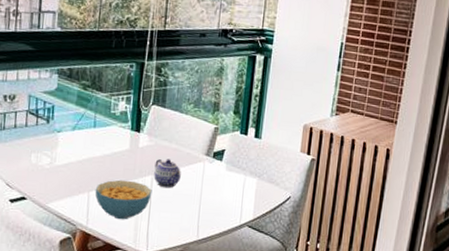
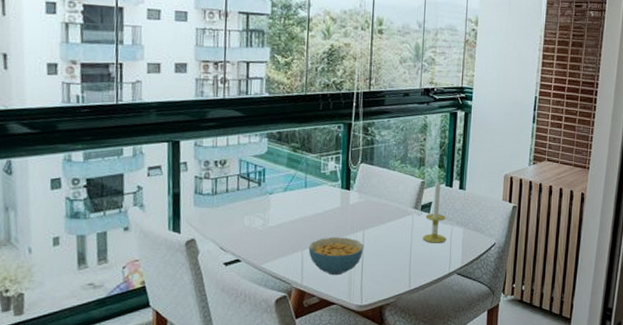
teapot: present [154,159,181,188] -> none [365,214,391,242]
candle: none [214,126,239,193] -> present [423,179,446,243]

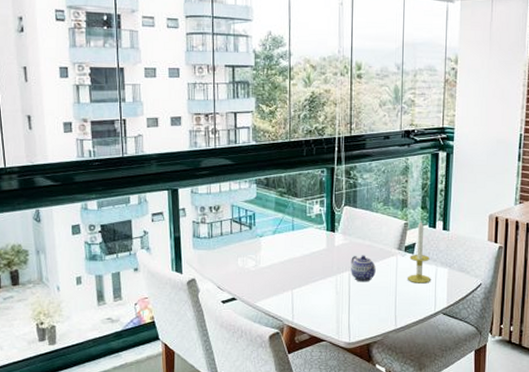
cereal bowl: present [308,237,364,276] -> none [298,277,350,314]
teapot: none [365,214,391,242] -> present [351,255,376,282]

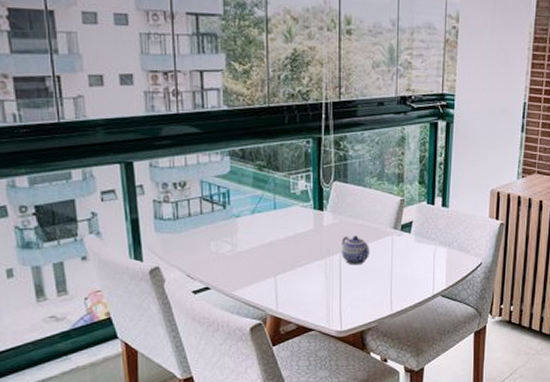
candle: present [408,220,430,284] -> none [404,196,428,265]

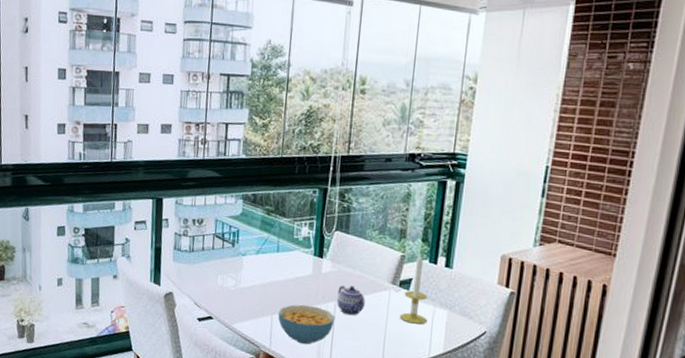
cereal bowl: none [282,260,341,301] -> present [278,304,335,345]
candle: none [404,196,428,265] -> present [400,254,427,325]

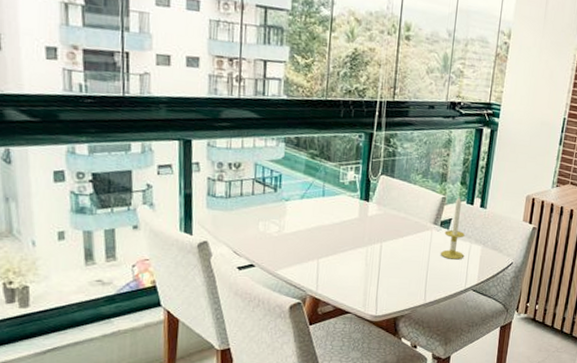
cereal bowl: present [278,304,335,345] -> none [324,247,381,286]
teapot: present [337,286,365,316] -> none [382,227,410,255]

